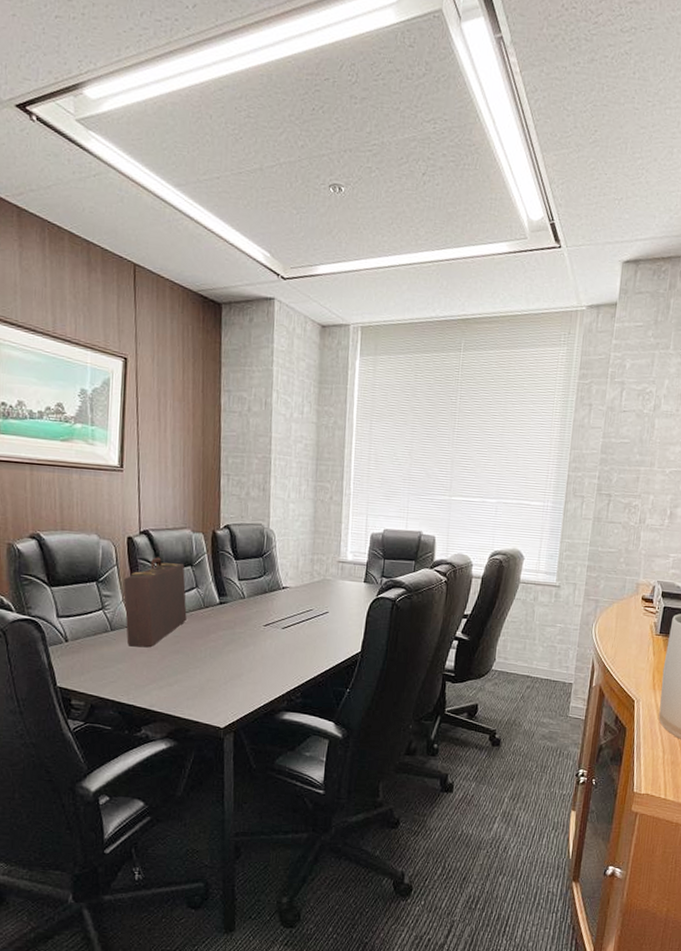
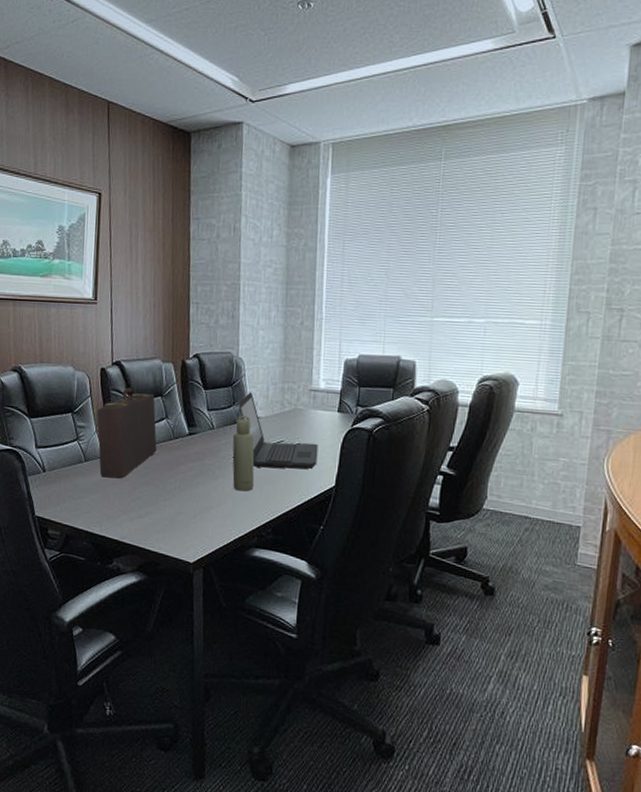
bottle: none [263,584,285,658] -> present [232,415,255,492]
laptop computer: none [269,563,346,636] -> present [238,392,318,469]

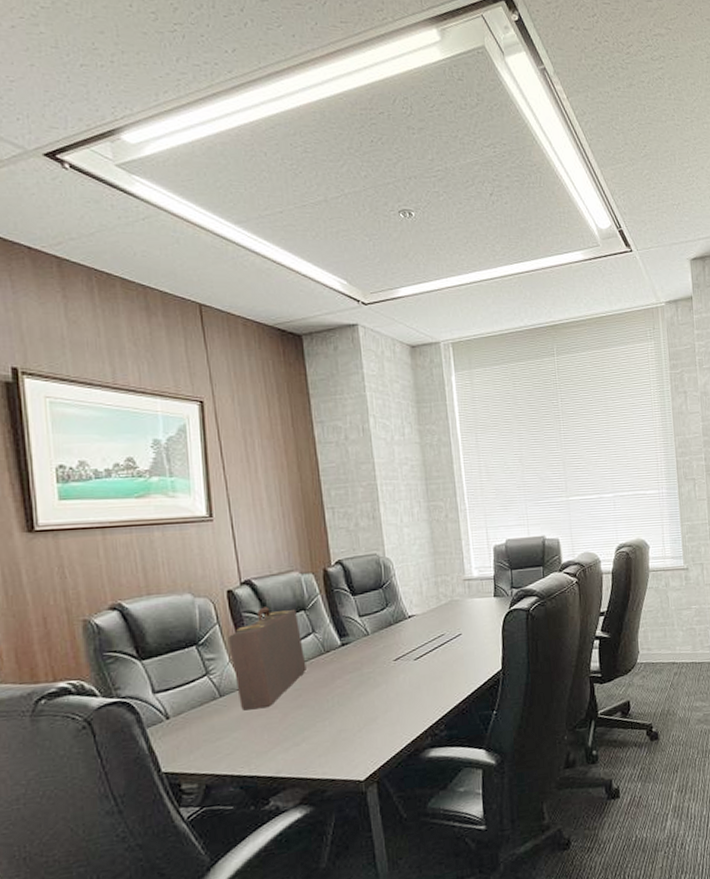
bottle: present [232,415,255,492] -> none [390,615,421,694]
laptop computer: present [238,392,318,469] -> none [392,591,481,666]

